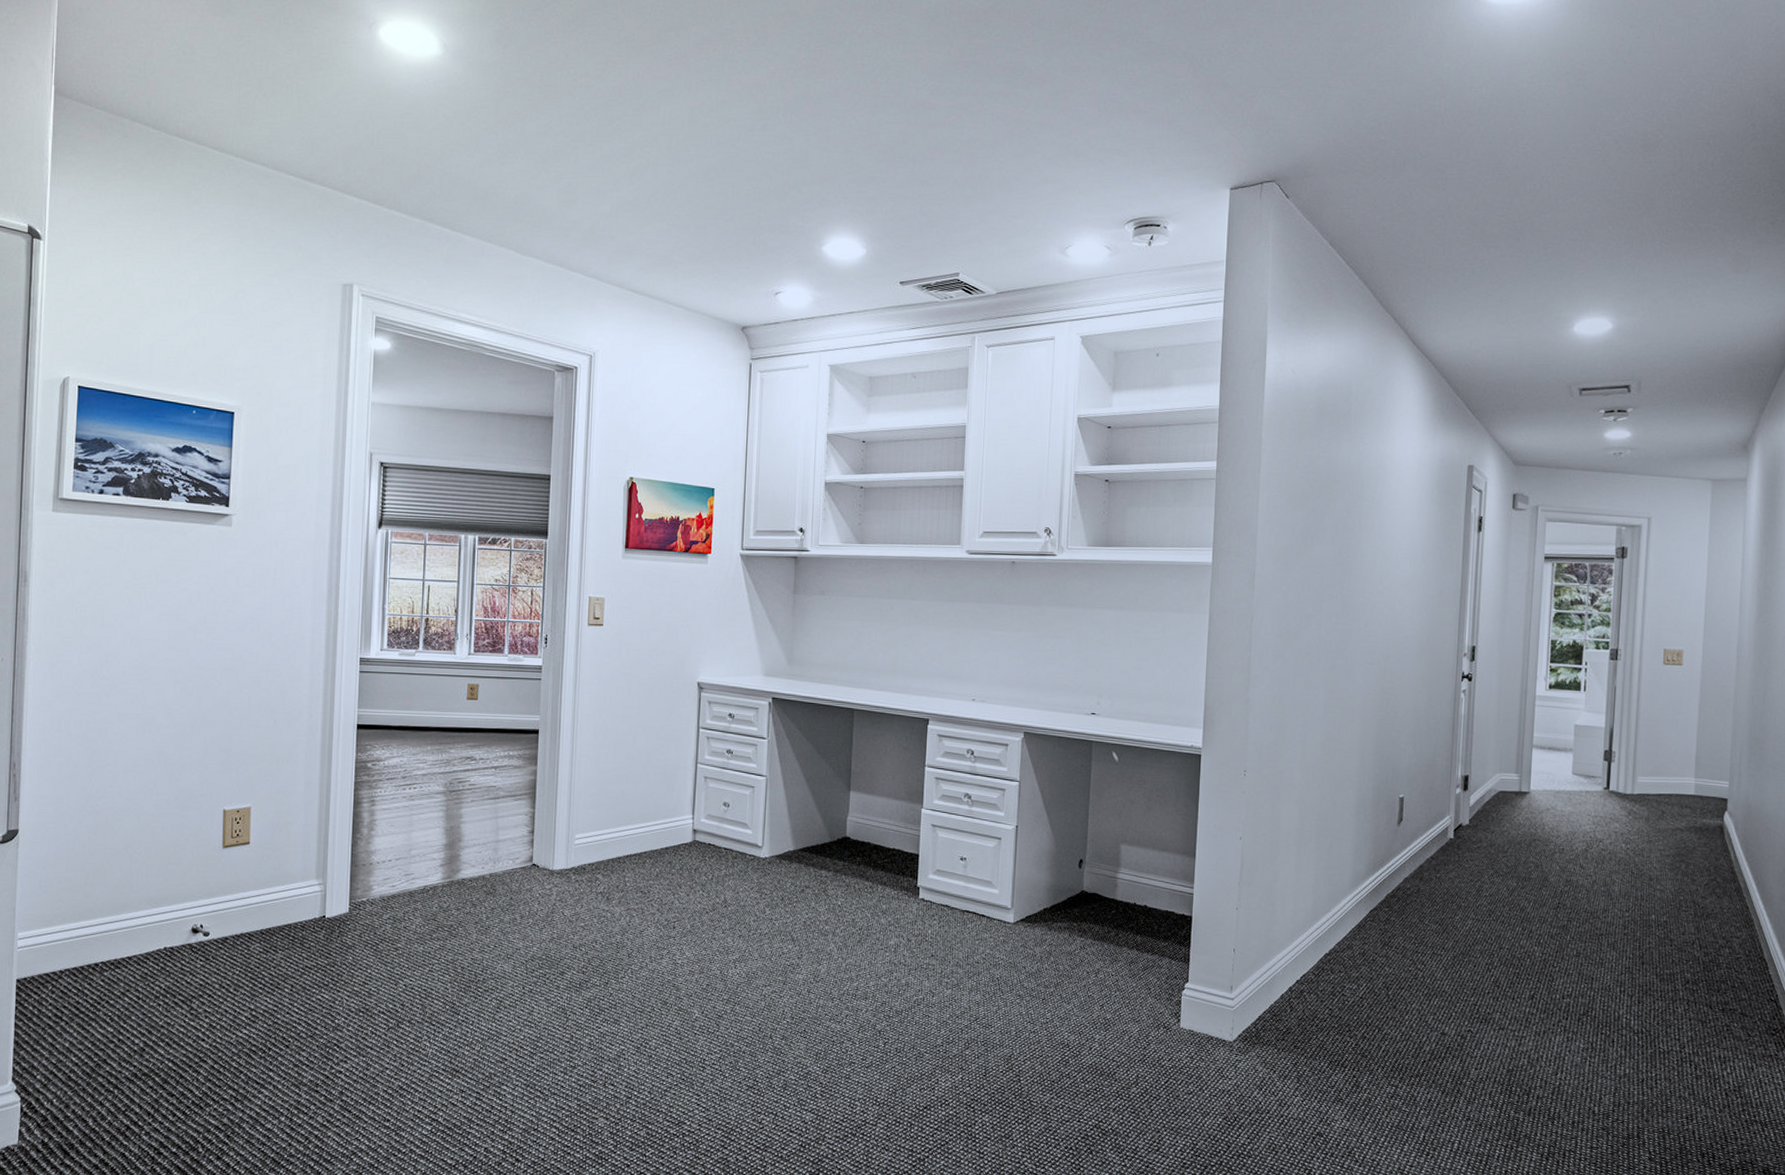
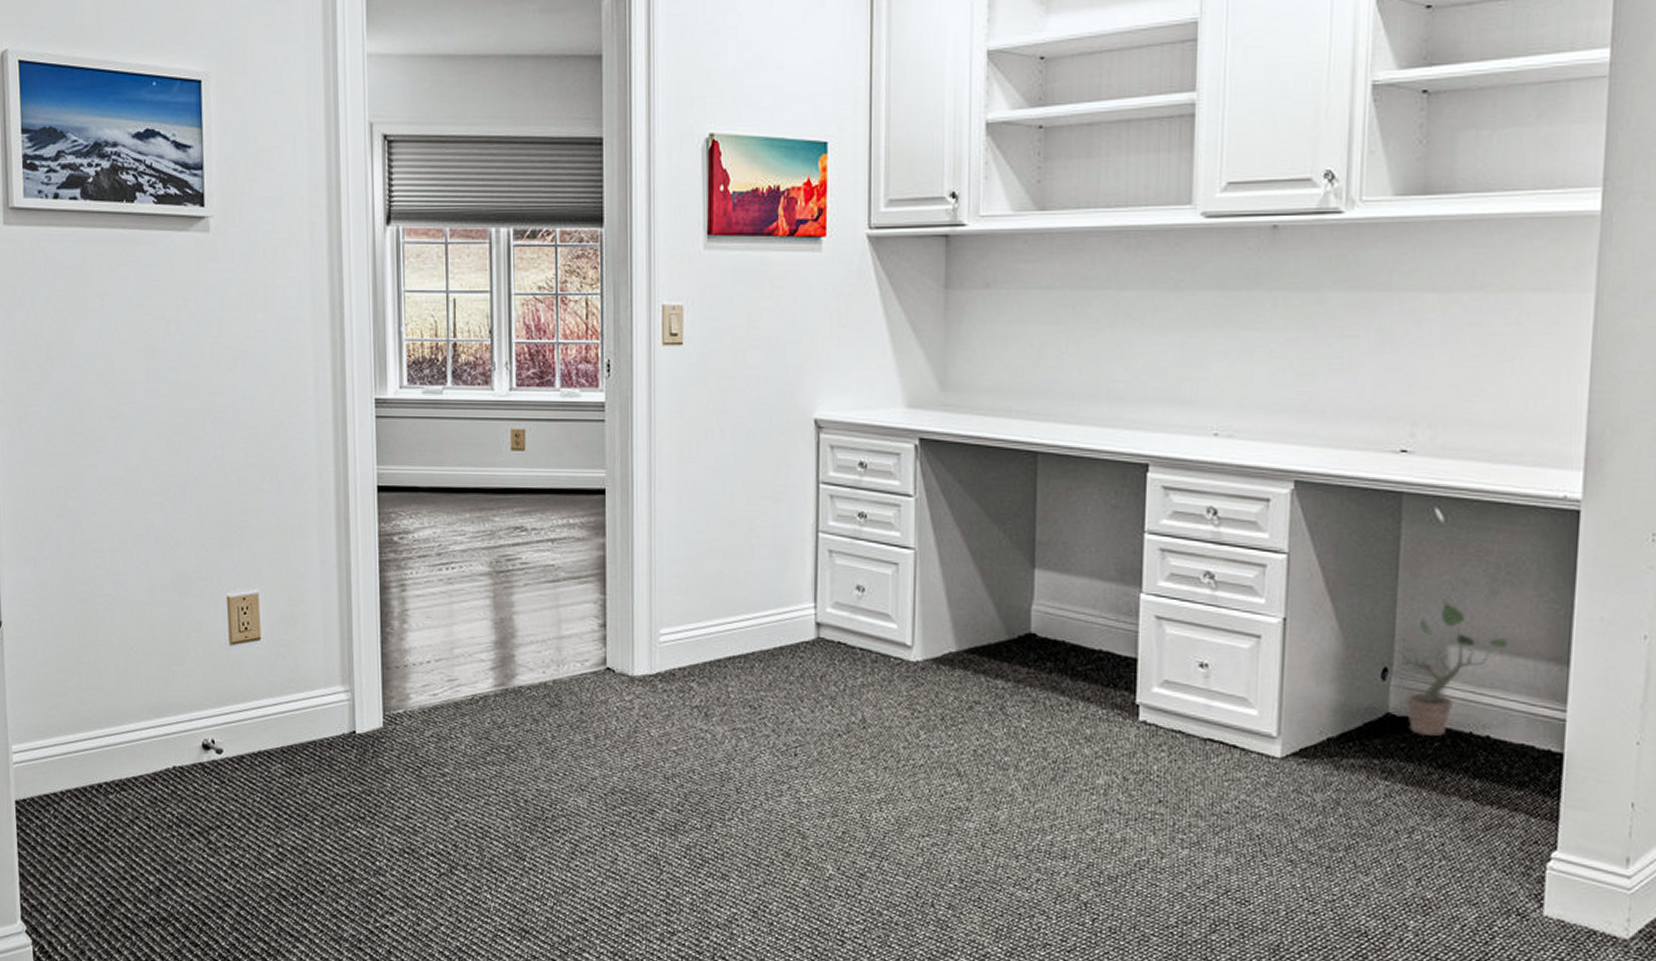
potted plant: none [1076,814,1158,907] -> present [1377,601,1509,737]

